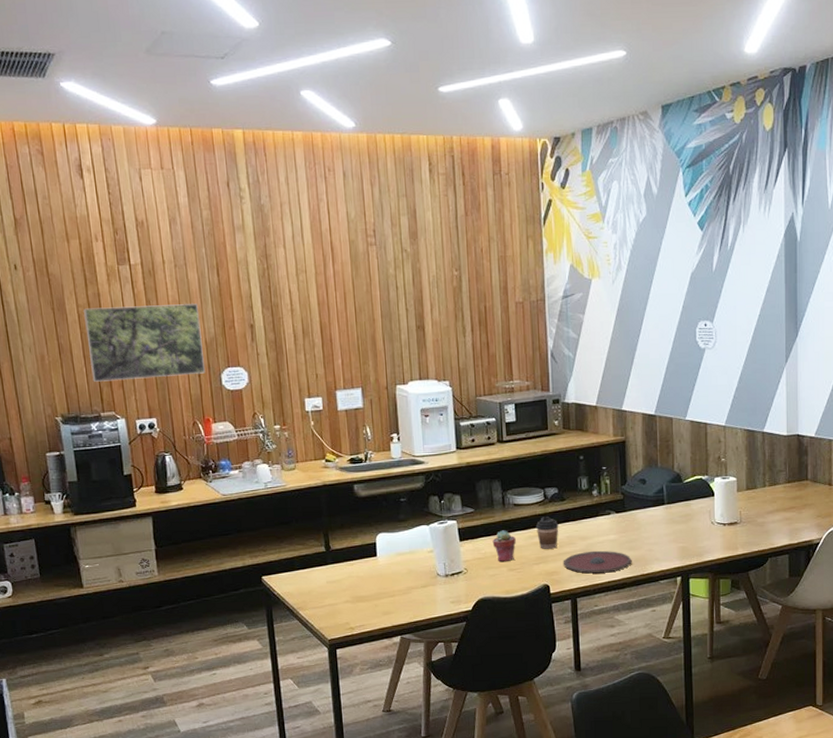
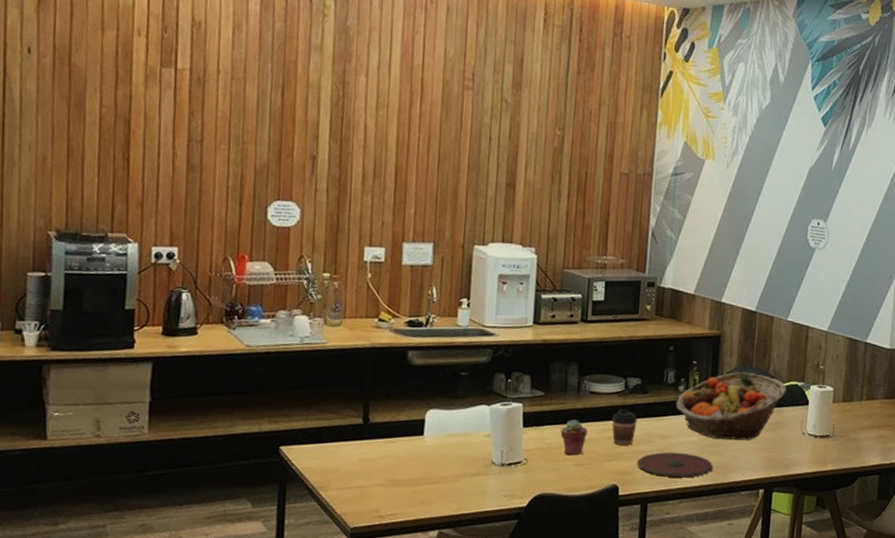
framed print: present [84,304,206,382] -> none [105,110,253,204]
fruit basket: none [591,472,692,536] -> present [676,372,787,441]

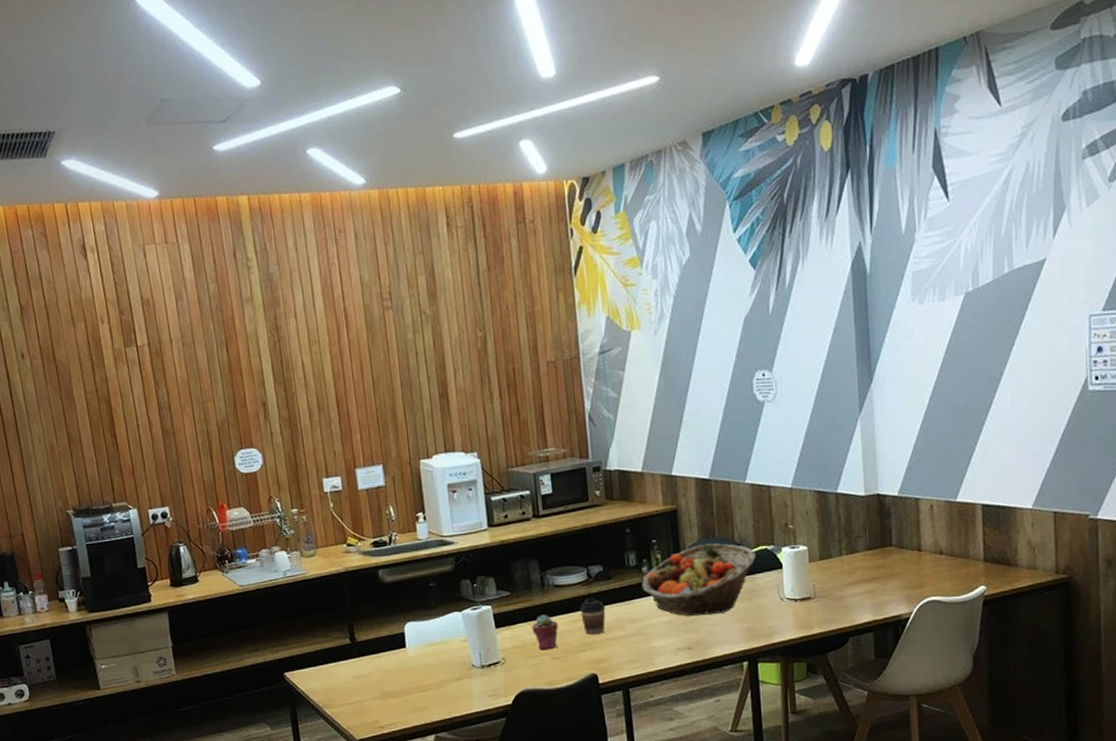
plate: present [636,451,713,478] -> none [611,634,691,661]

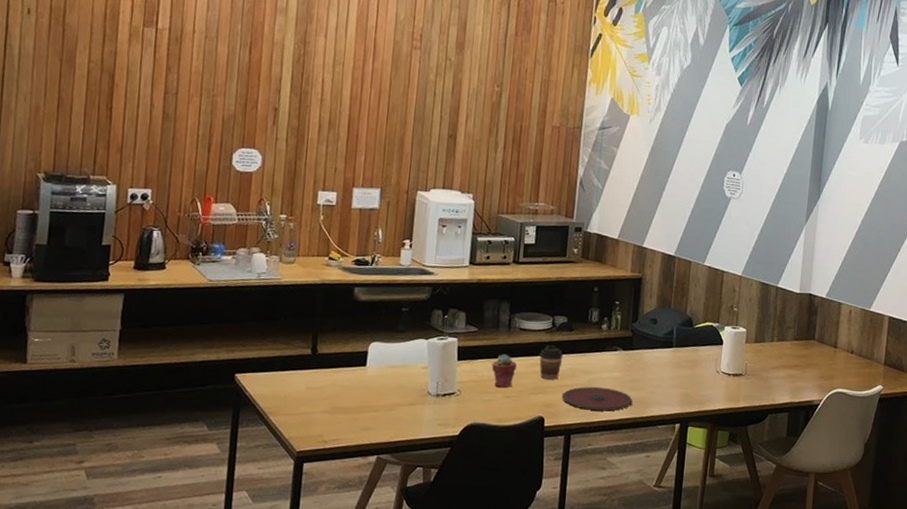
plate: none [611,634,691,661] -> present [561,386,633,412]
fruit basket: present [641,543,756,616] -> none [599,312,702,377]

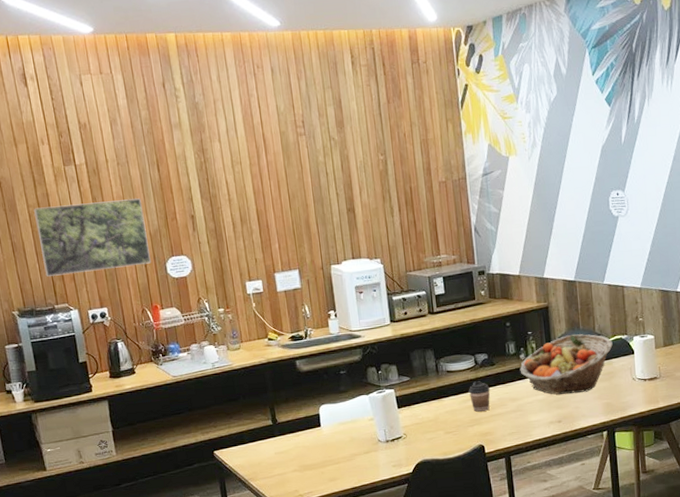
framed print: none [89,65,222,151] -> present [34,198,152,277]
potted succulent: present [491,354,517,387] -> none [428,396,451,425]
plate: present [561,386,633,412] -> none [495,410,560,433]
fruit basket: none [599,312,702,377] -> present [520,334,613,395]

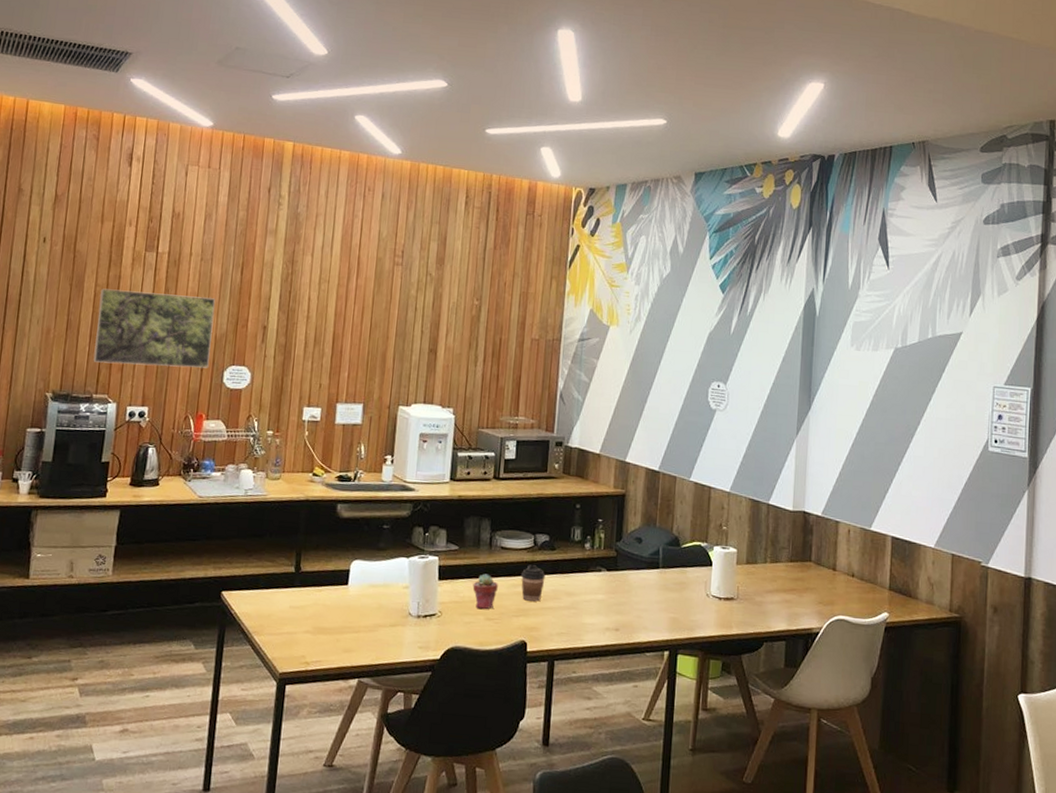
potted succulent: none [428,396,451,425] -> present [472,574,498,609]
fruit basket: present [520,334,613,395] -> none [582,531,690,600]

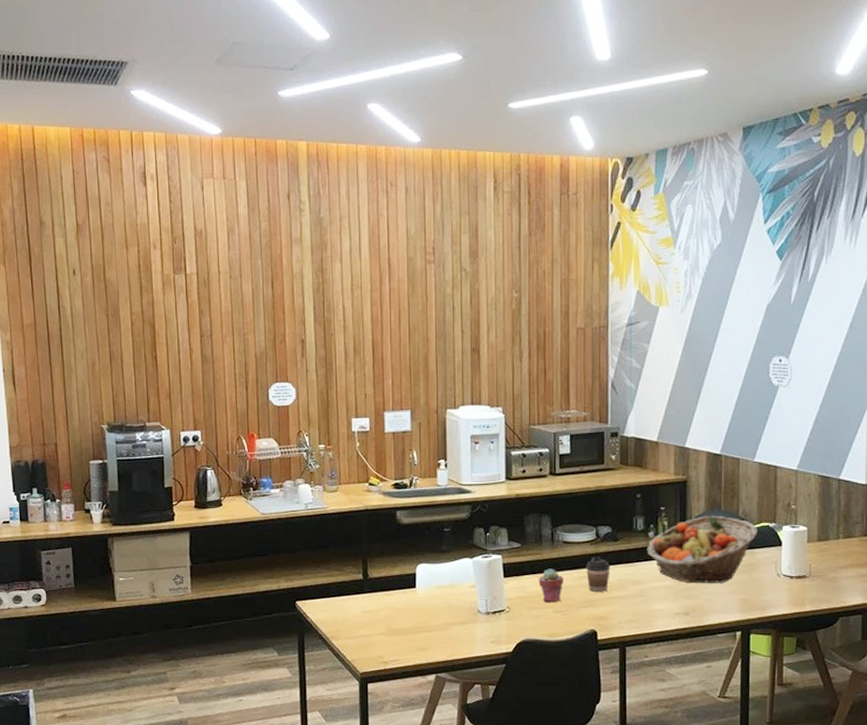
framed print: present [93,288,215,368] -> none [137,316,254,391]
fruit basket: none [582,531,690,600] -> present [647,516,758,584]

